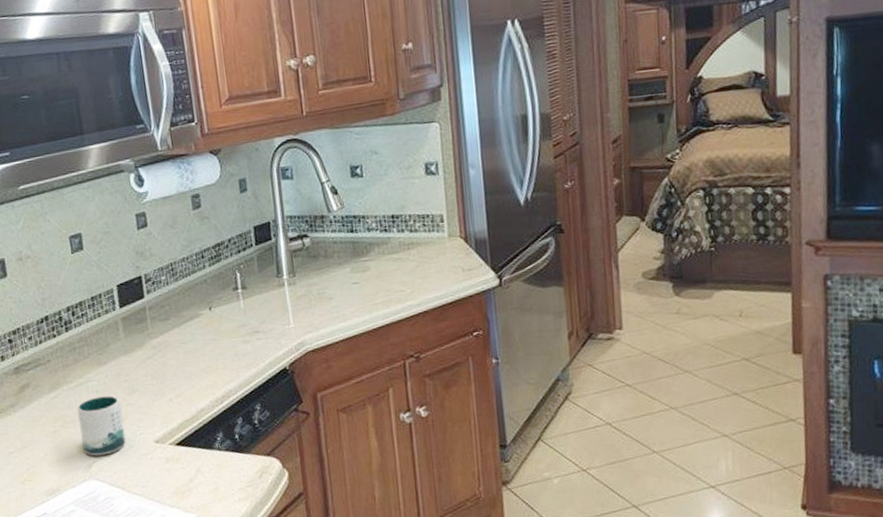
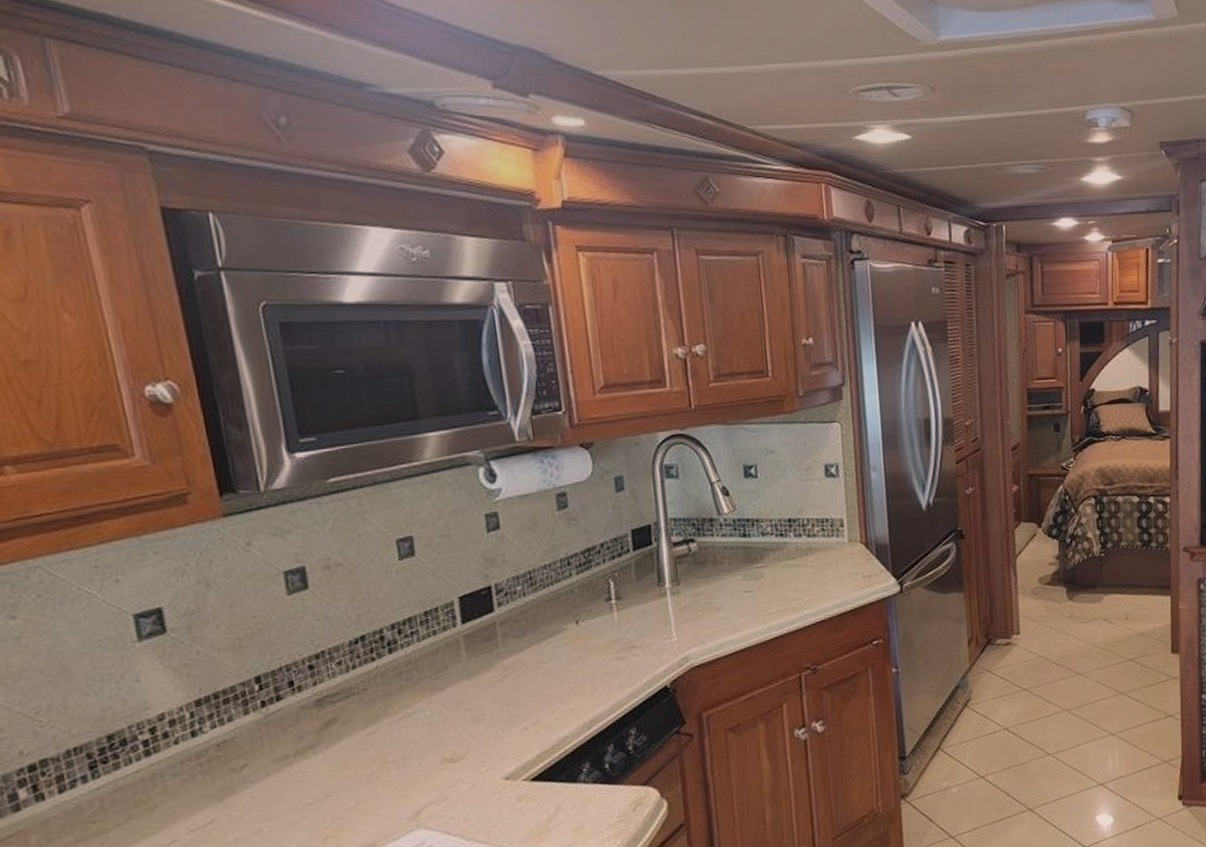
mug: present [77,395,126,456] -> none [402,727,467,801]

